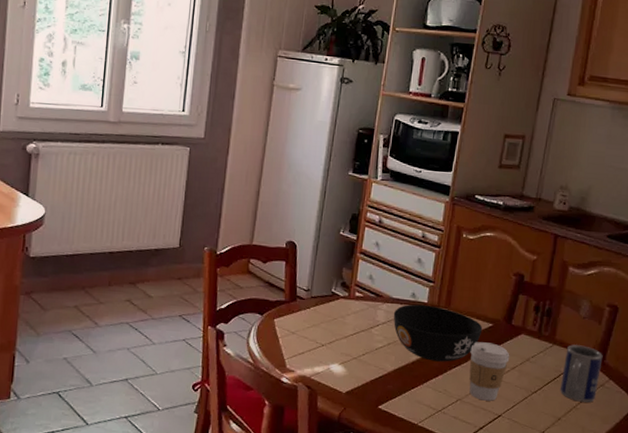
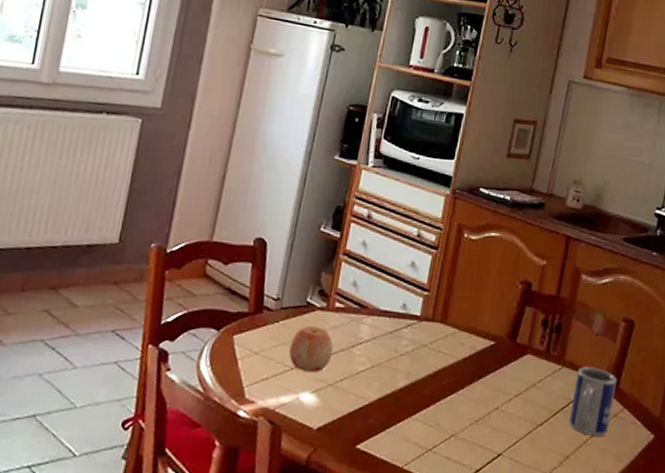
apple: none [319,311,356,348] -> present [289,325,334,372]
bowl: present [393,304,483,362] -> none [379,317,484,389]
coffee cup: present [469,342,510,401] -> none [465,363,514,437]

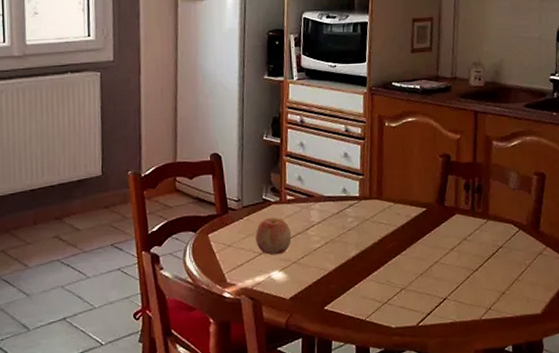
mug: present [568,366,617,436] -> none [500,217,537,273]

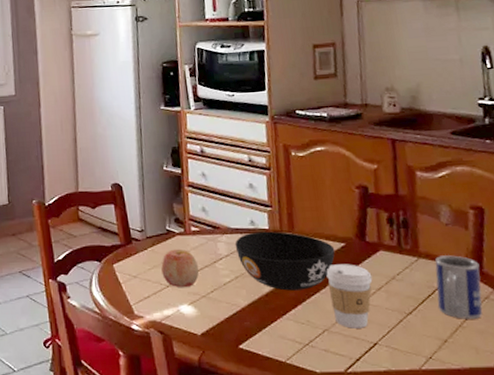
bowl: none [327,198,417,254] -> present [234,231,335,291]
coffee cup: none [407,227,447,286] -> present [326,264,373,329]
mug: none [500,217,537,273] -> present [434,255,483,319]

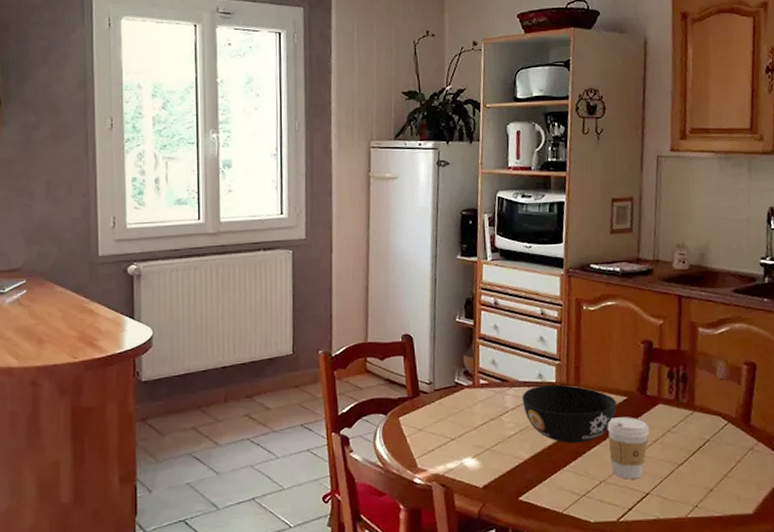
apple: present [161,248,200,287] -> none [447,401,485,440]
mug: present [434,255,483,319] -> none [707,409,748,469]

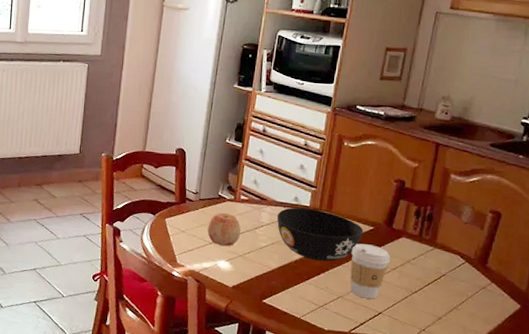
apple: none [447,401,485,440] -> present [207,212,241,246]

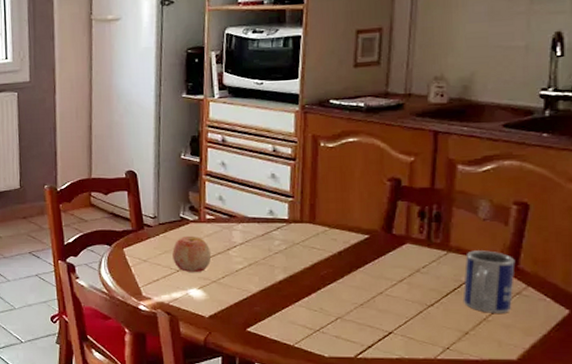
bowl: present [276,207,364,262] -> none [251,221,358,279]
coffee cup: present [350,243,391,299] -> none [345,255,395,318]
mug: none [440,248,485,304] -> present [462,250,515,313]

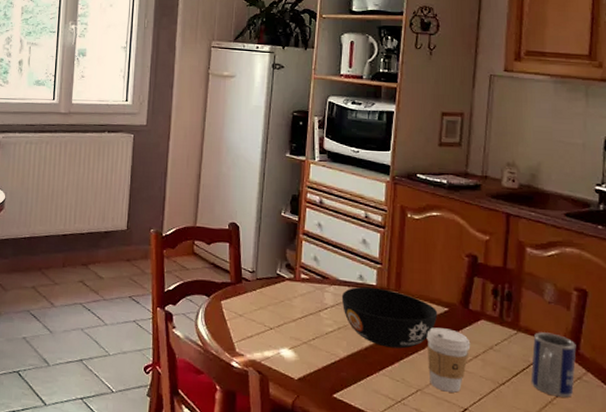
apple: present [172,235,212,272] -> none [267,293,304,332]
bowl: none [251,221,358,279] -> present [341,286,438,349]
coffee cup: none [345,255,395,318] -> present [426,327,471,393]

